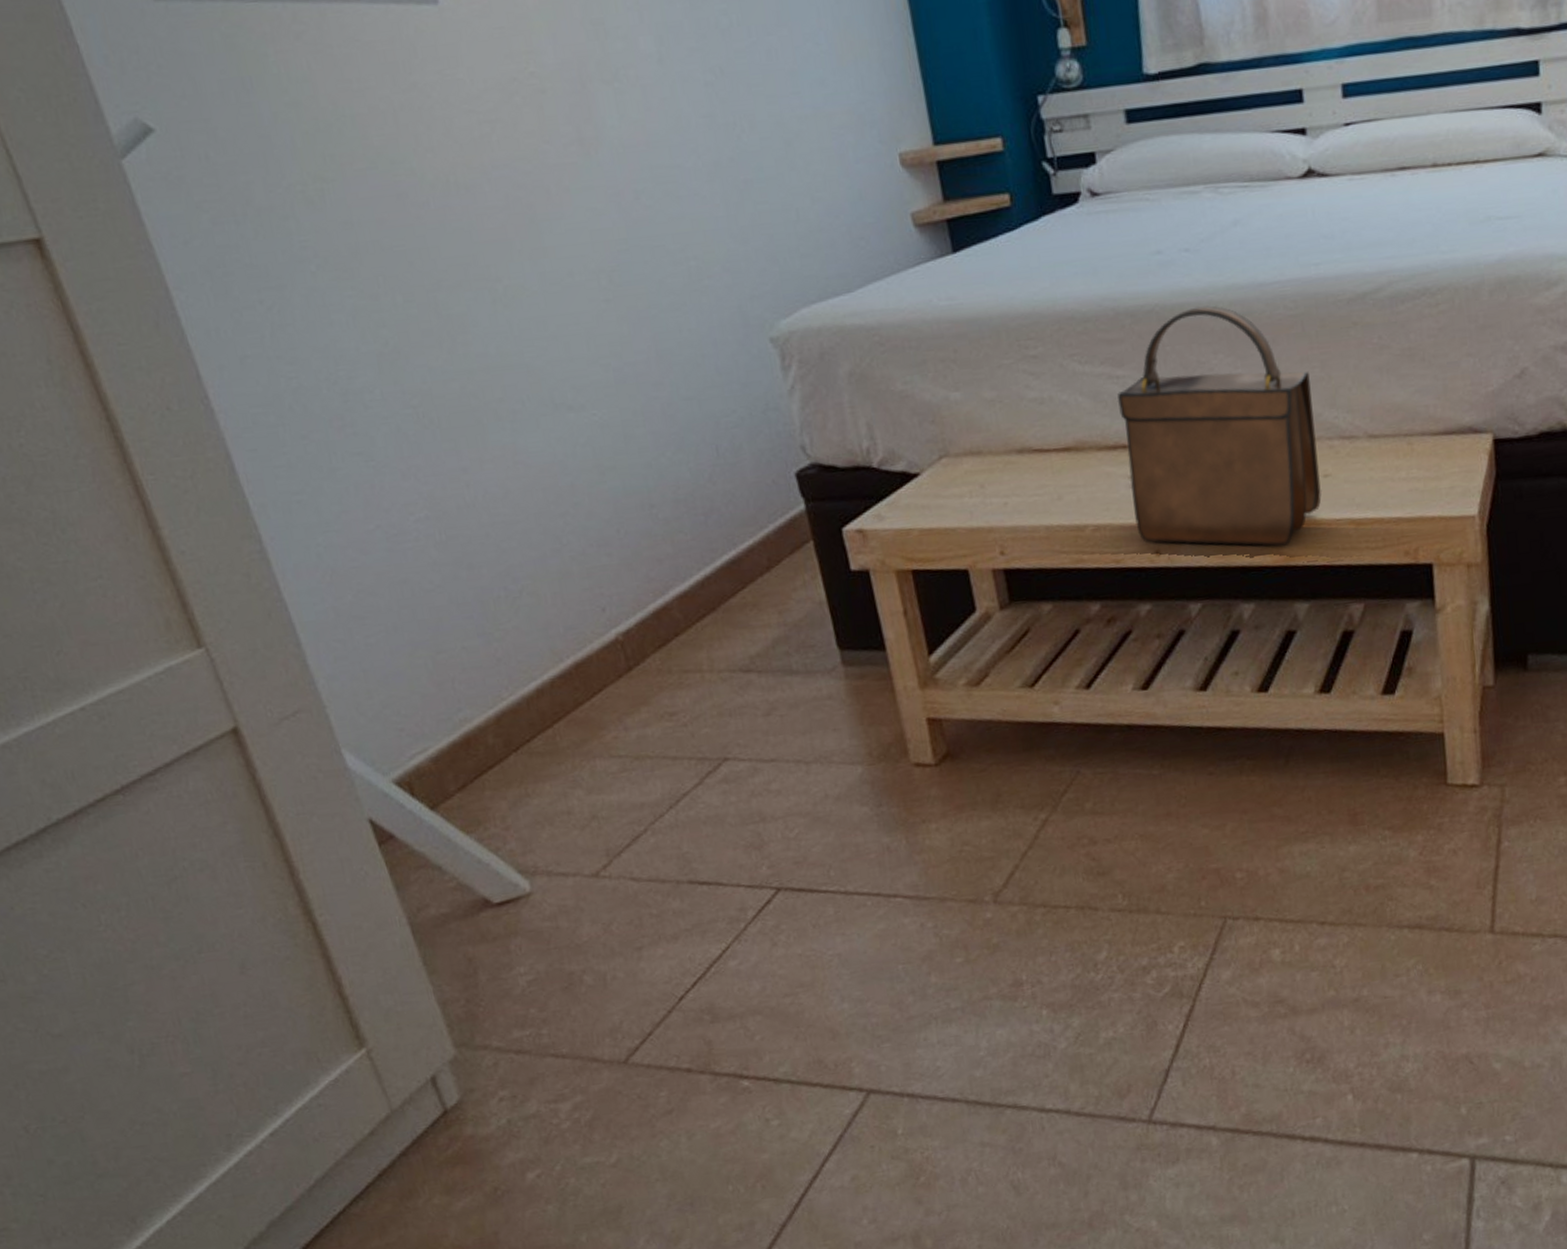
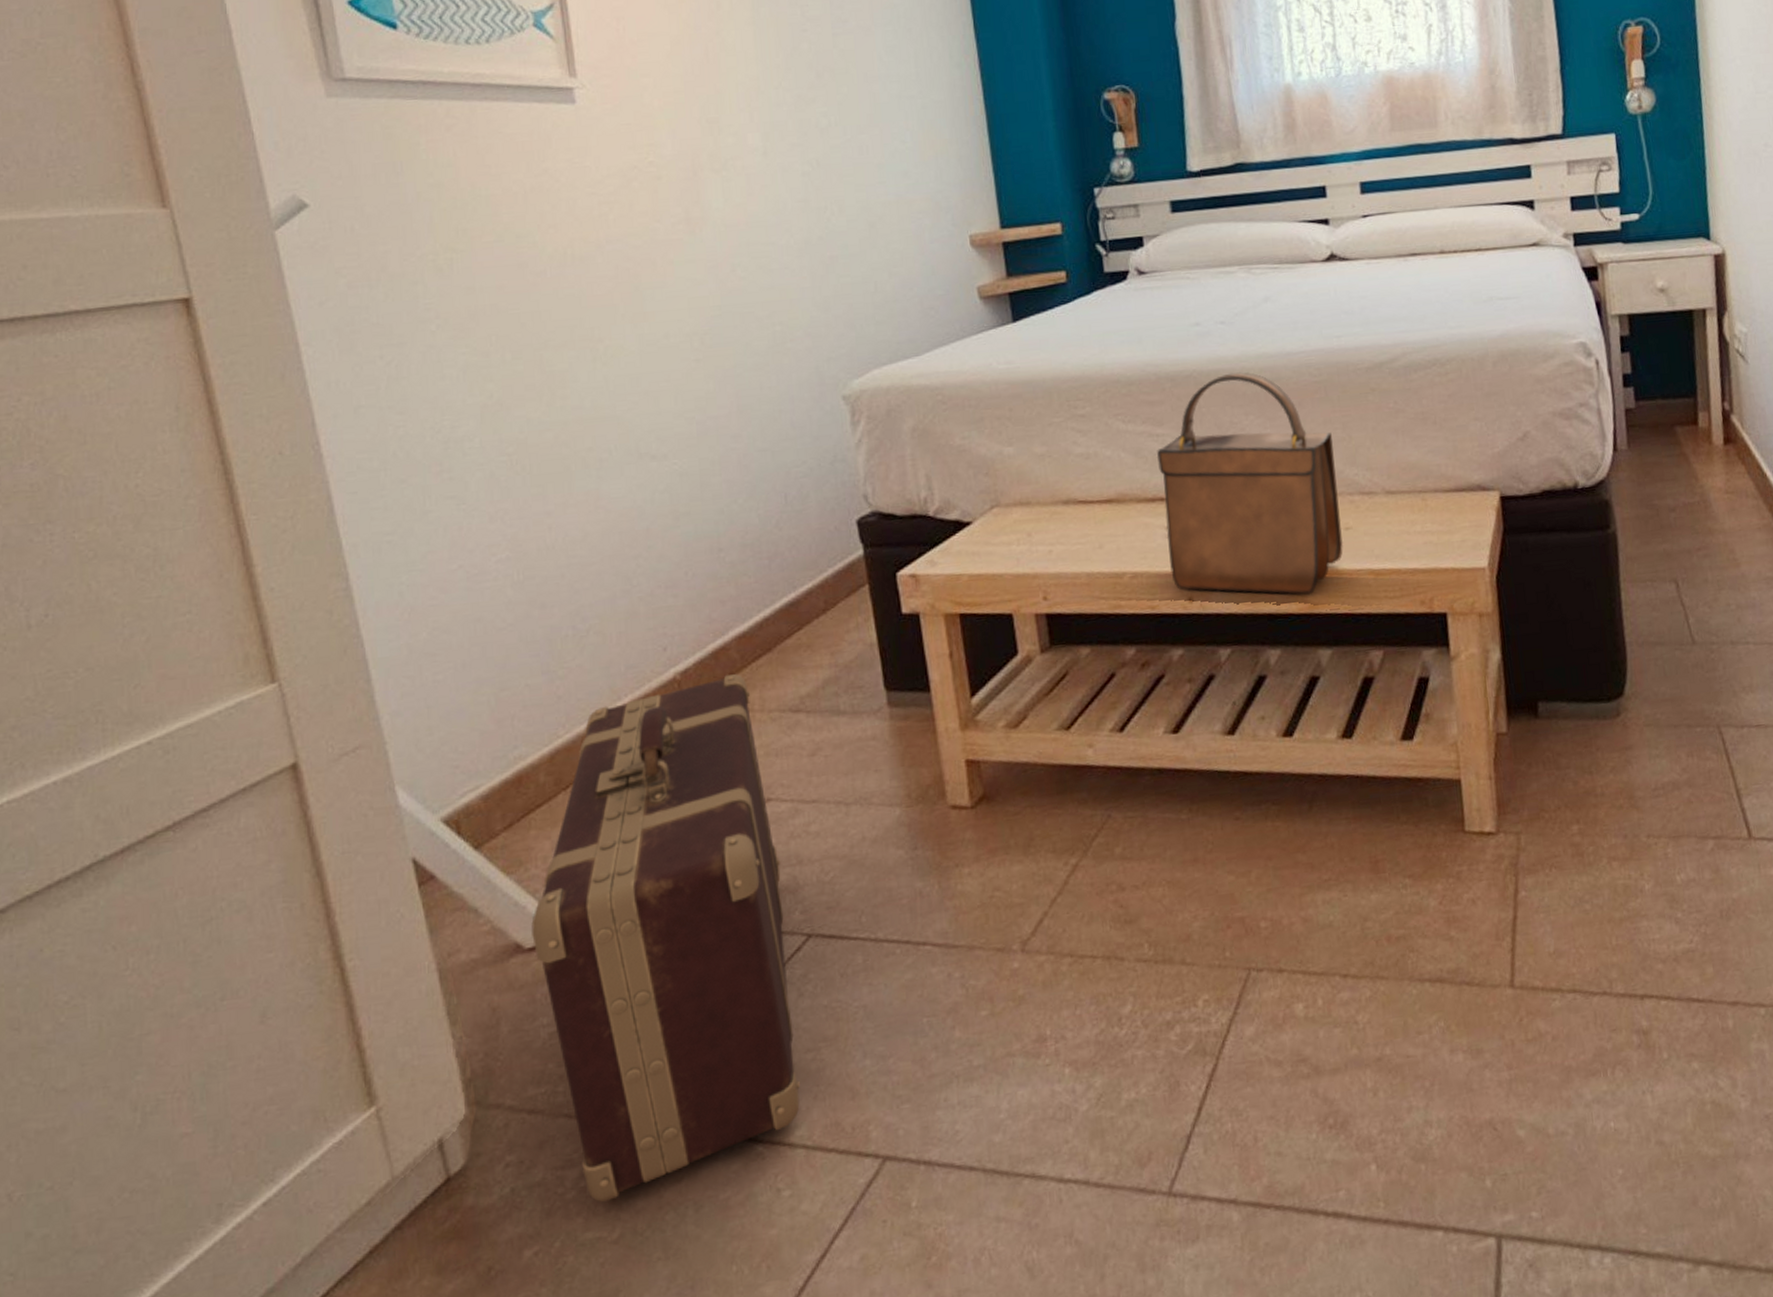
suitcase: none [497,634,782,1132] -> present [531,674,800,1203]

